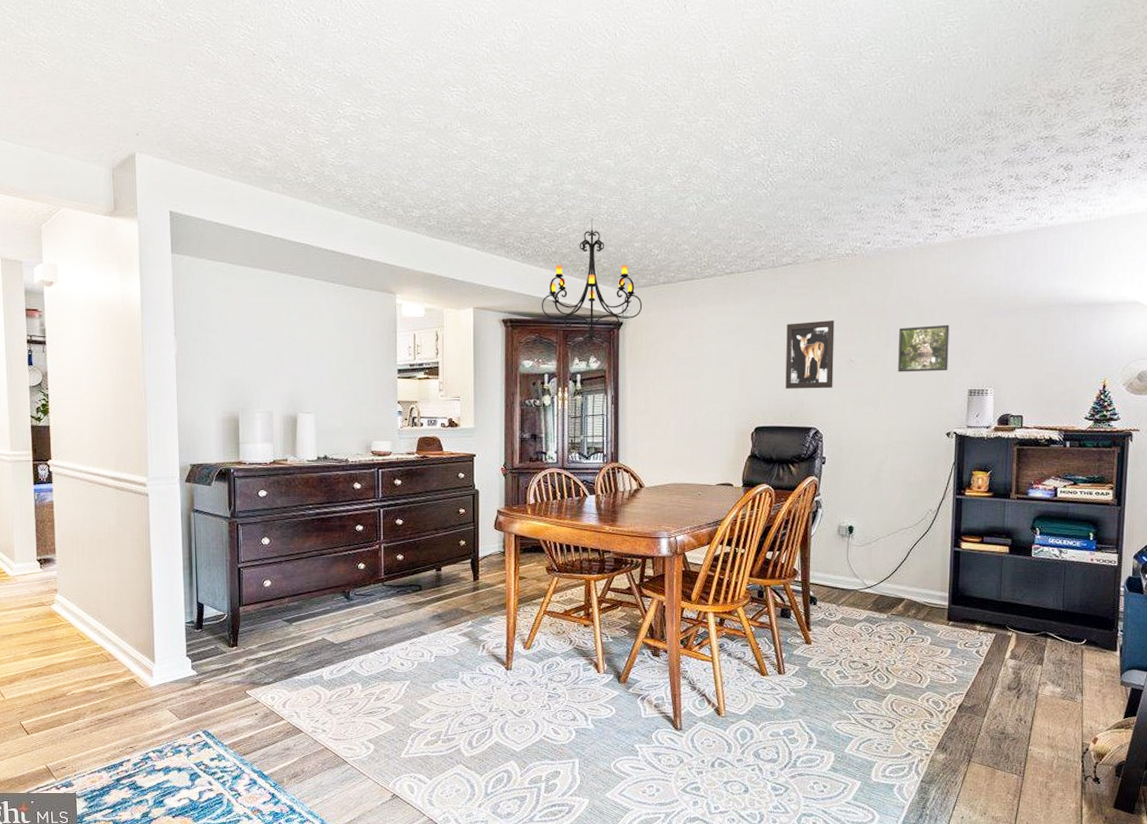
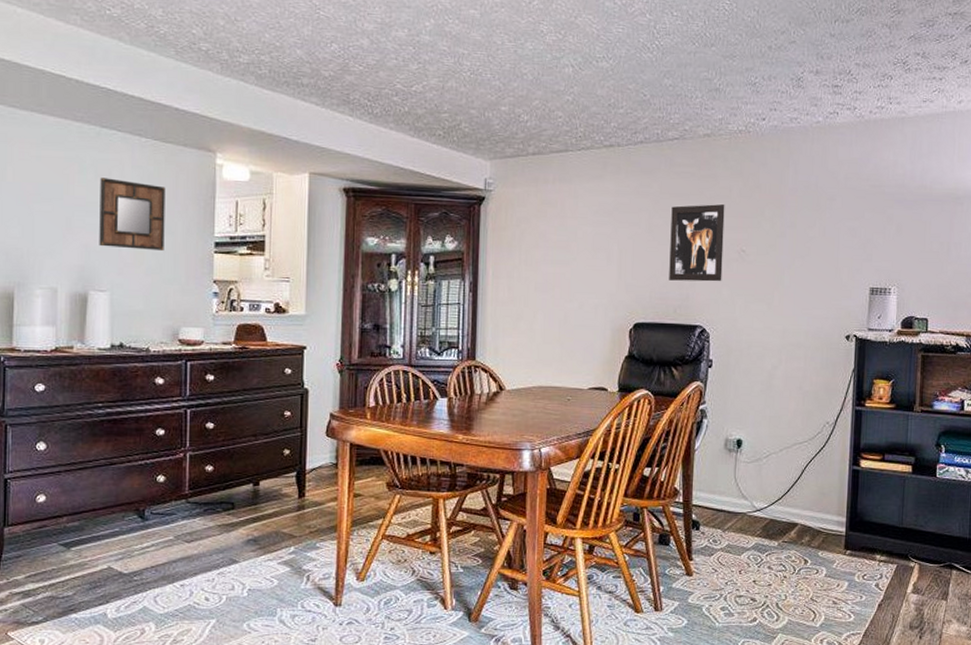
home mirror: none [303,319,357,379] -> present [99,177,166,252]
chandelier: present [542,218,643,340] -> none [391,75,509,217]
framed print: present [898,324,950,372] -> none [794,214,850,266]

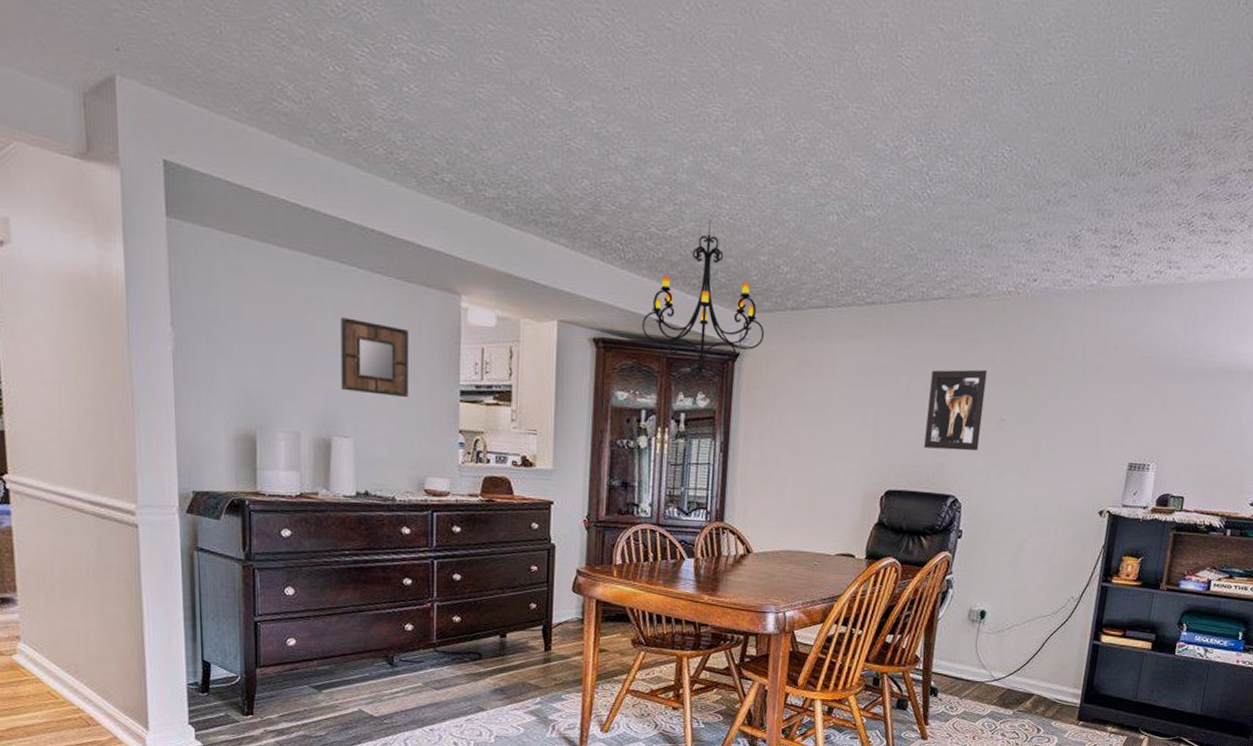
chandelier: none [391,75,509,217] -> present [642,220,765,373]

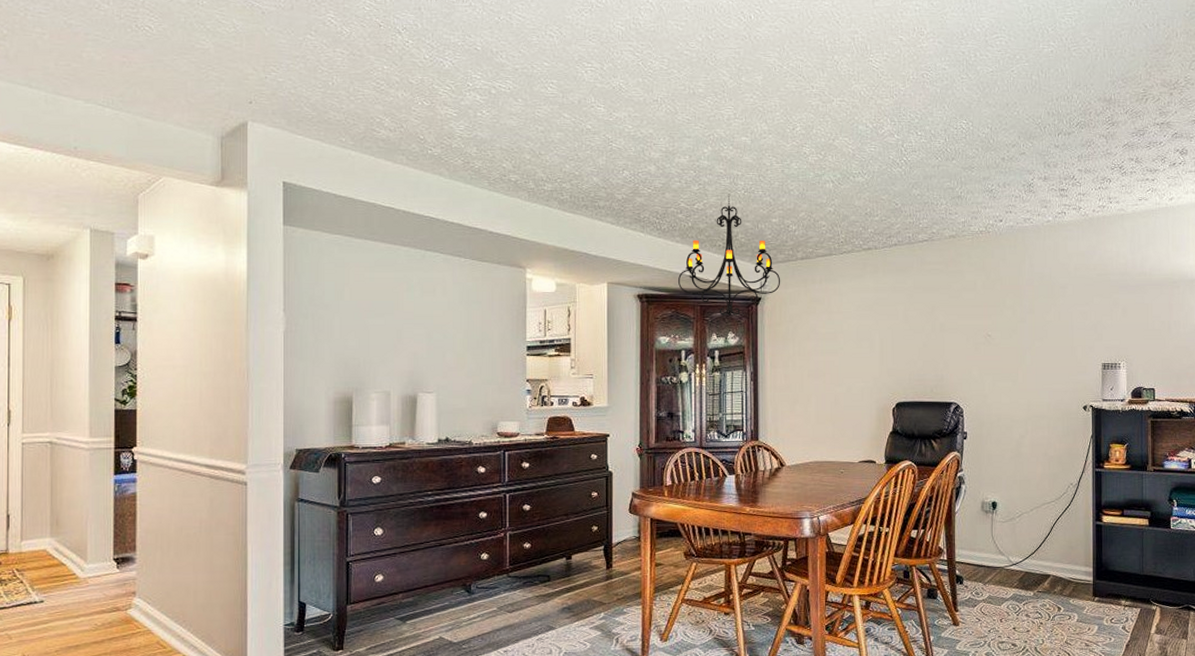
home mirror: present [341,317,409,398] -> none [426,294,483,356]
wall art: present [924,369,988,451] -> none [924,296,972,364]

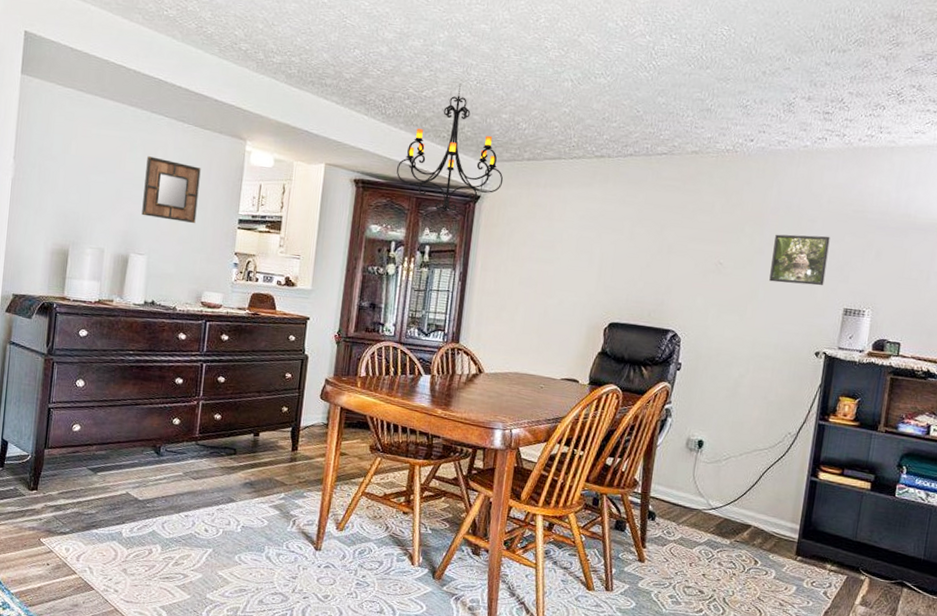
home mirror: none [426,294,483,356] -> present [141,156,201,224]
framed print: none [1034,300,1082,347] -> present [769,234,830,286]

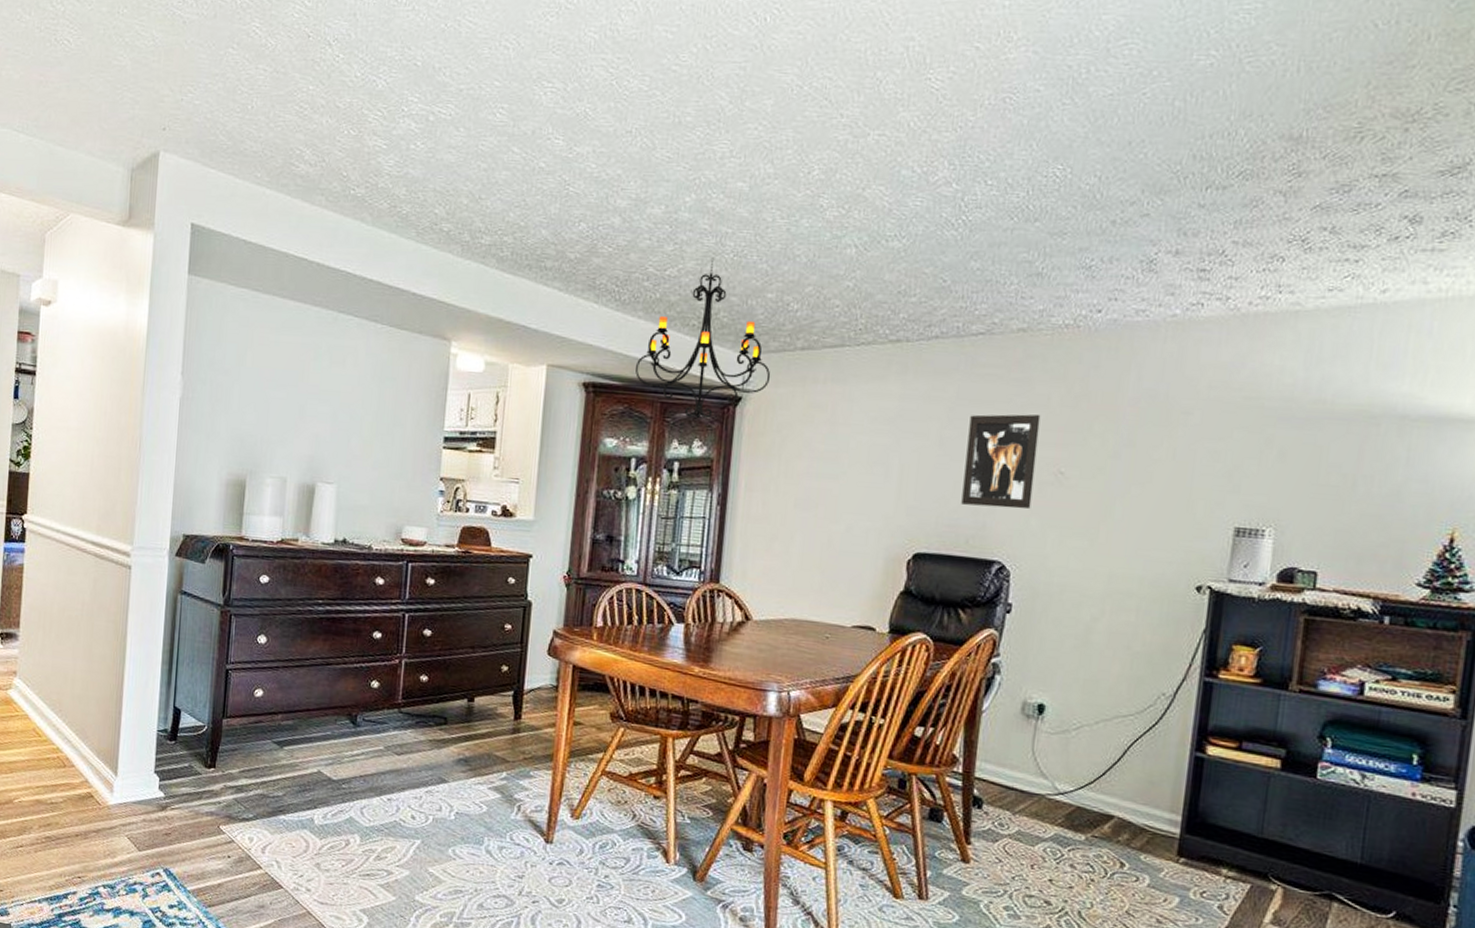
home mirror: present [141,156,201,224] -> none [329,365,398,445]
wall art: none [646,216,707,291] -> present [961,414,1041,509]
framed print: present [769,234,830,286] -> none [1129,432,1213,499]

